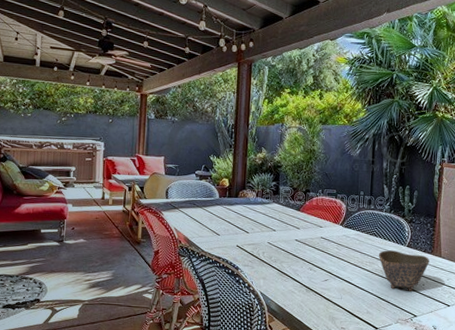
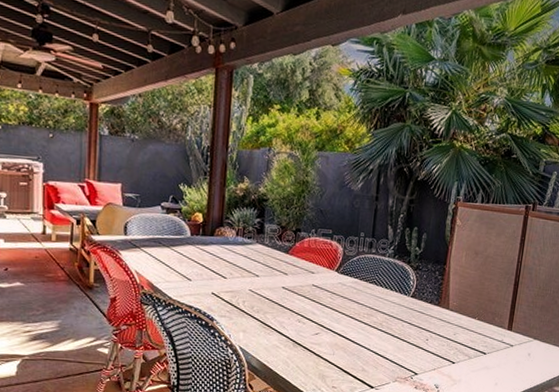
bowl: present [378,250,429,291] -> none [378,300,435,347]

